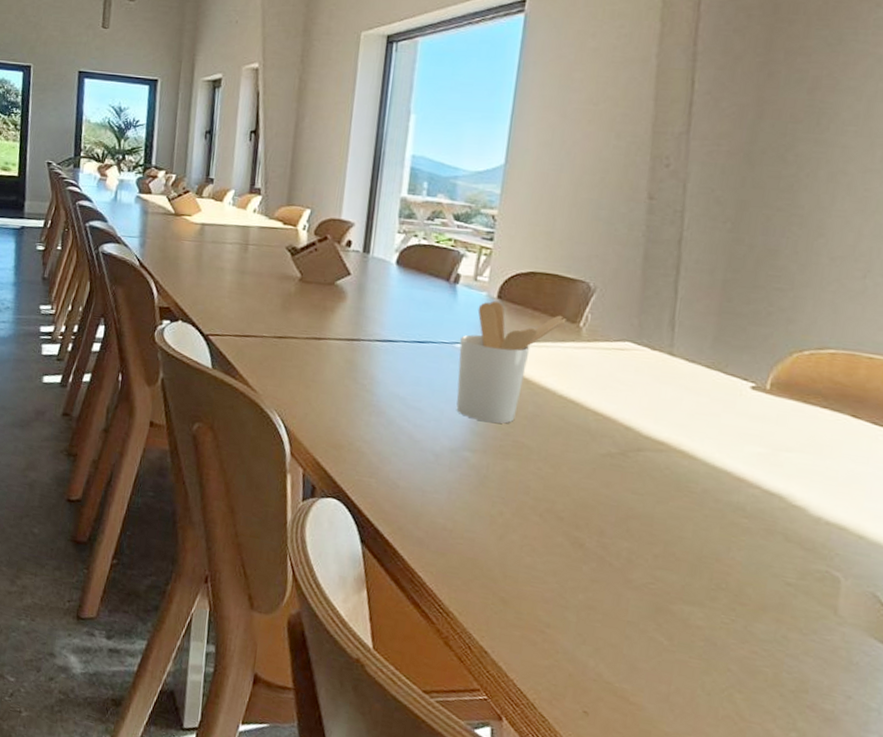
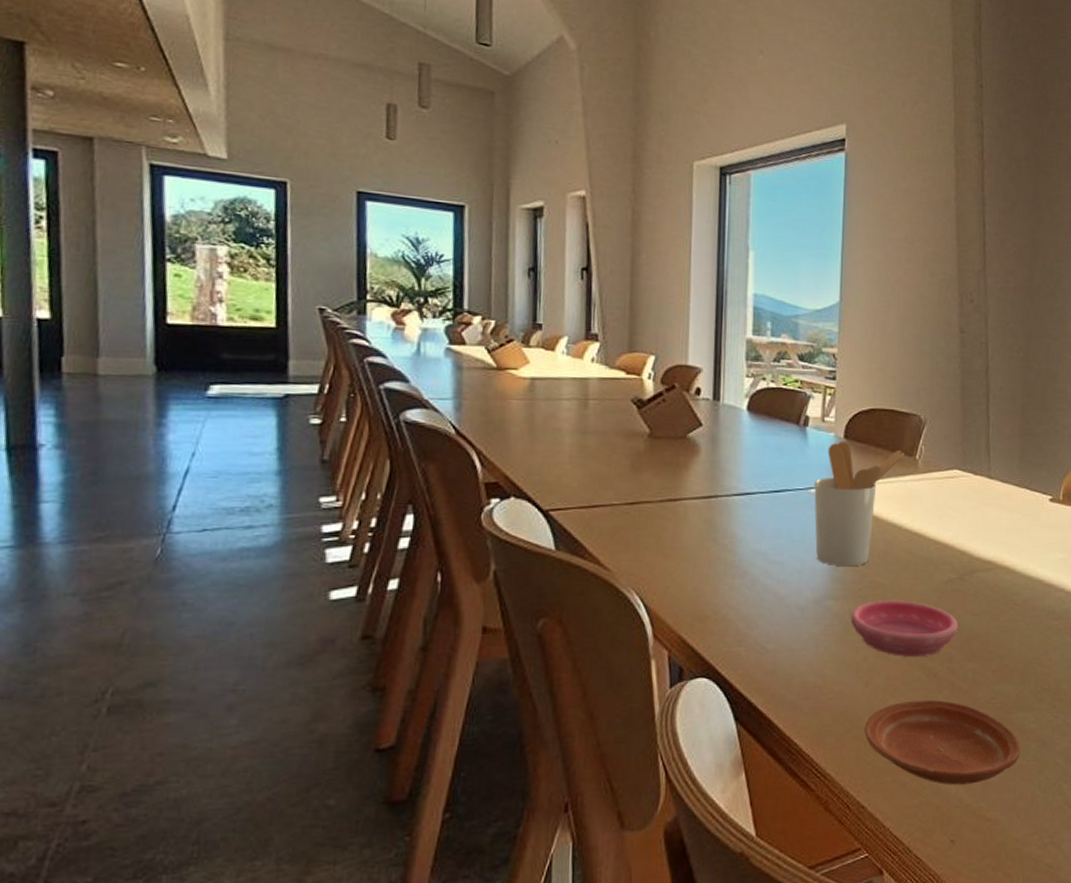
saucer: none [488,460,615,525] -> present [850,600,958,658]
plate: none [494,562,683,664] -> present [864,699,1021,785]

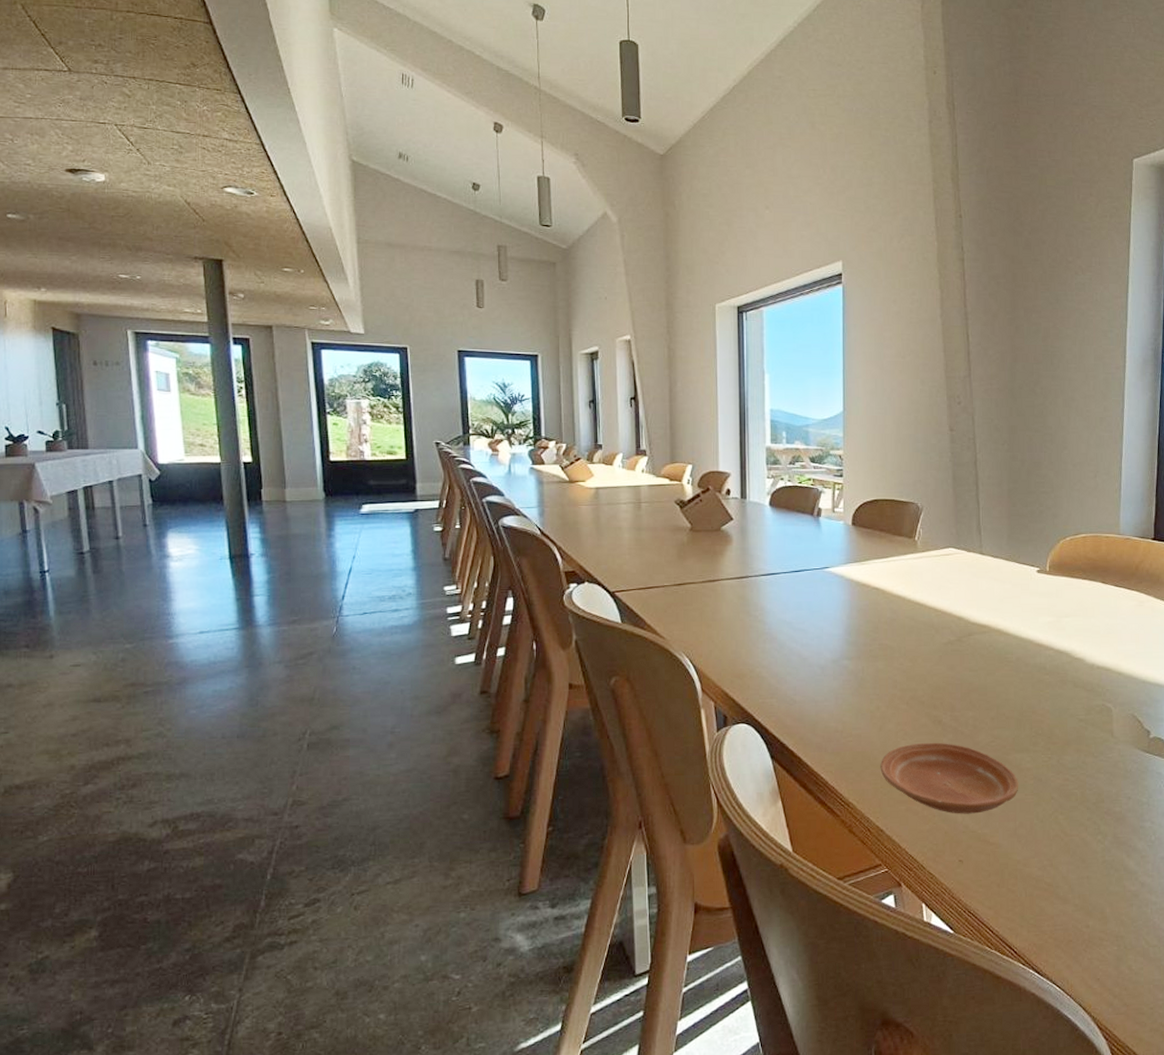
utensil holder: present [814,441,905,567] -> none [828,527,905,632]
saucer: present [850,600,958,658] -> none [864,659,958,707]

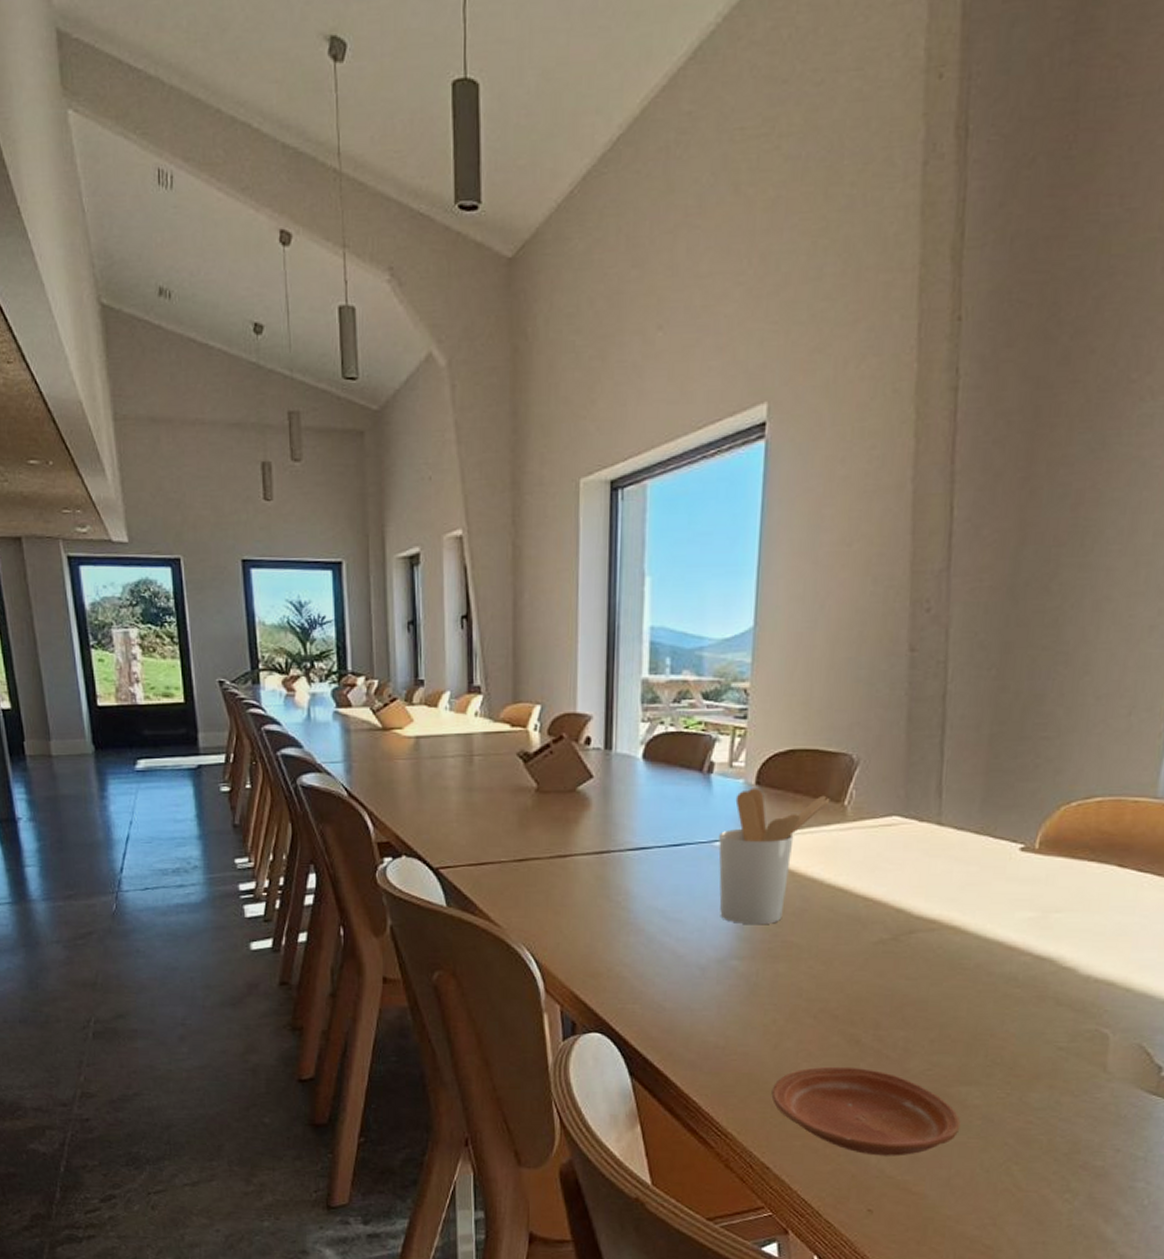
utensil holder: none [828,527,905,632] -> present [718,788,830,925]

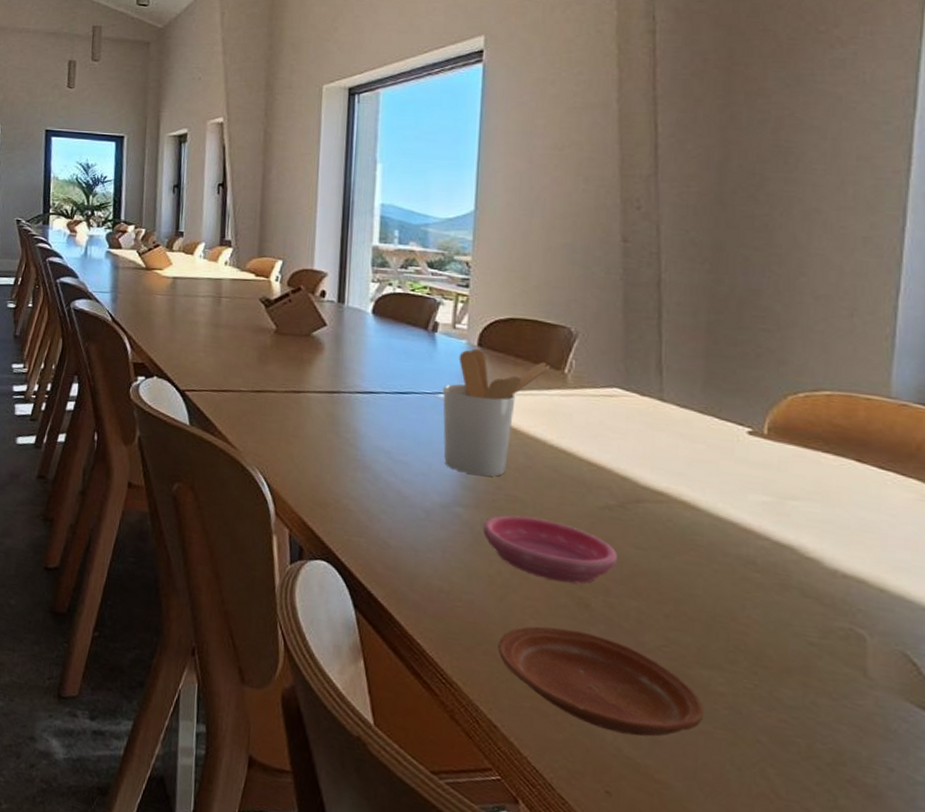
saucer: none [758,961,889,1023] -> present [482,515,617,584]

